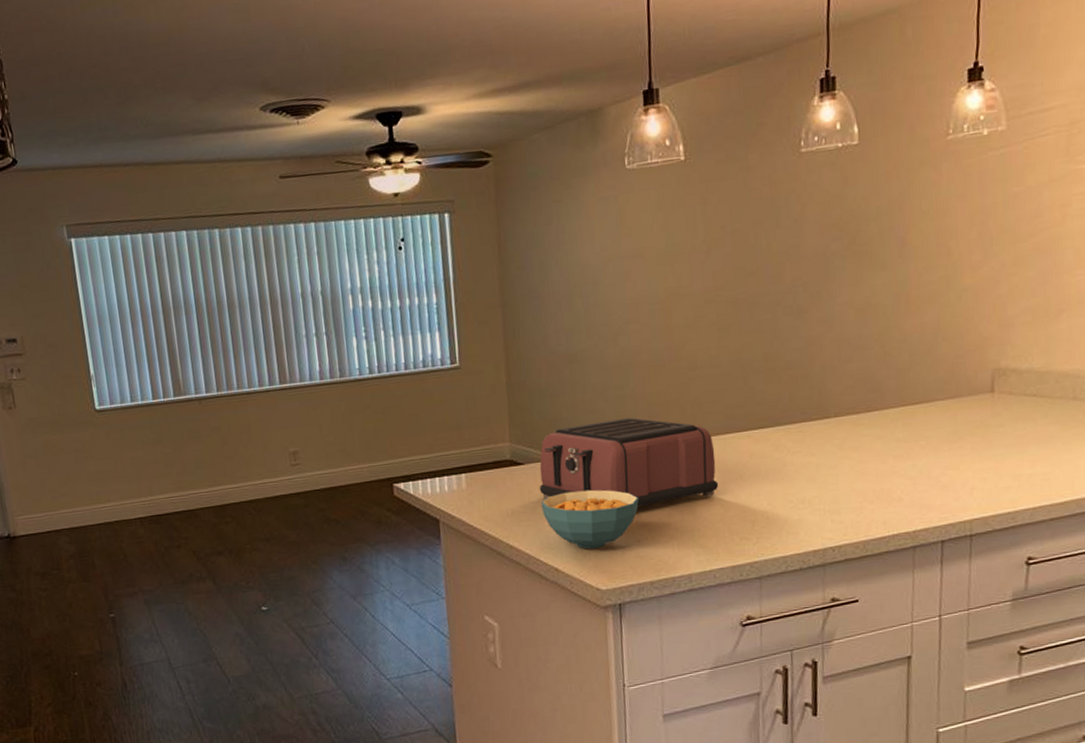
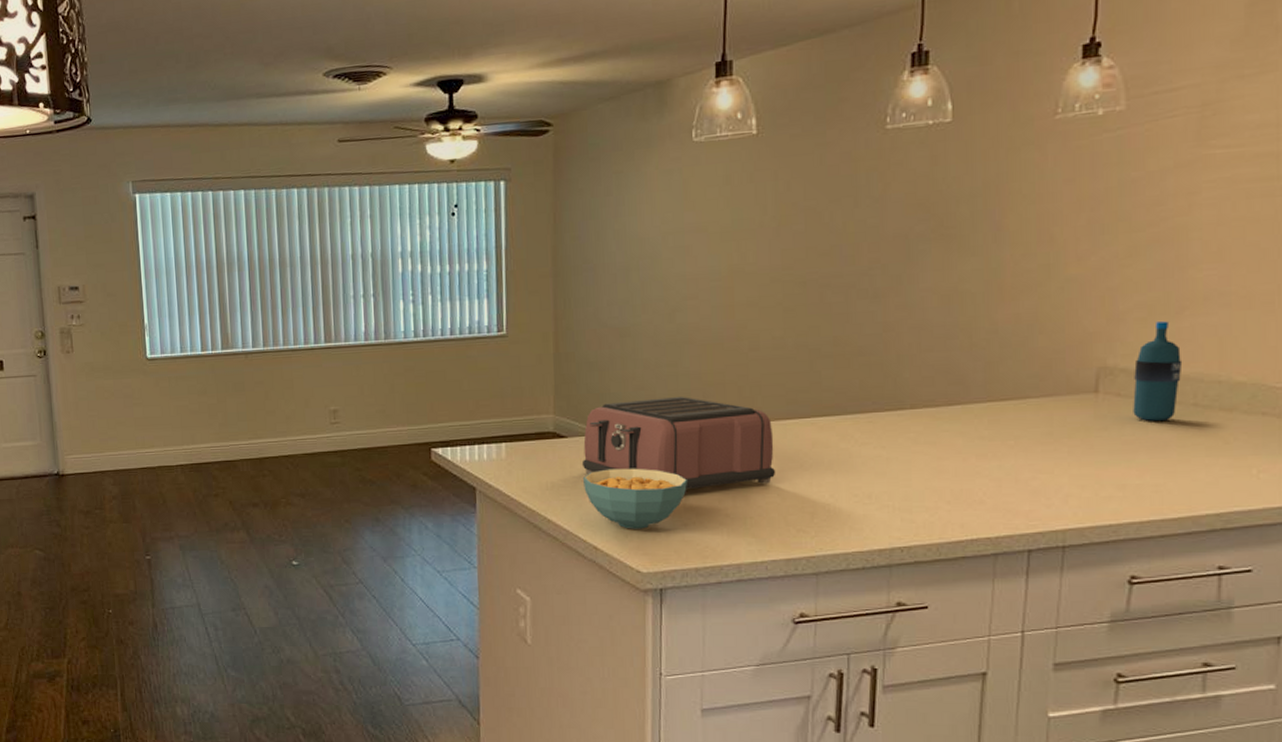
water bottle: none [1023,324,1063,416] -> present [1133,321,1183,421]

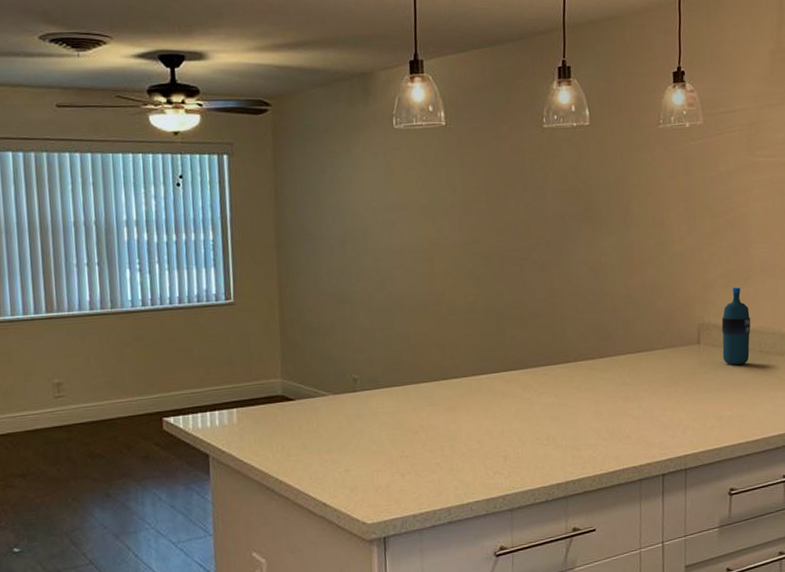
toaster: present [581,397,776,490] -> none [309,357,475,443]
cereal bowl: present [582,468,687,529] -> none [310,425,403,484]

